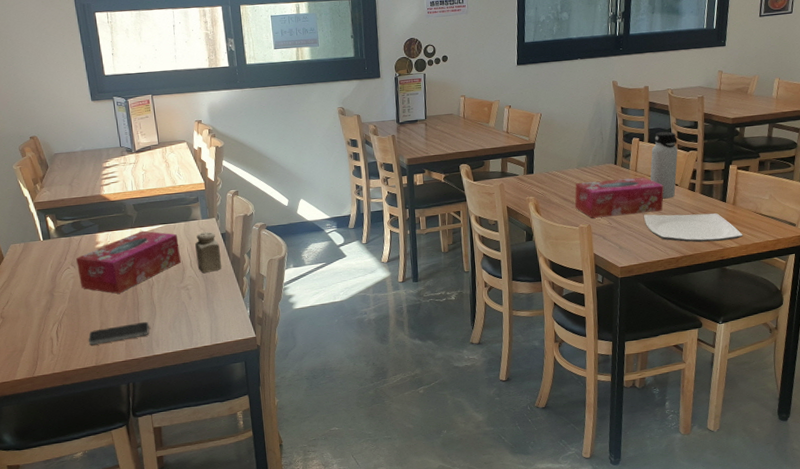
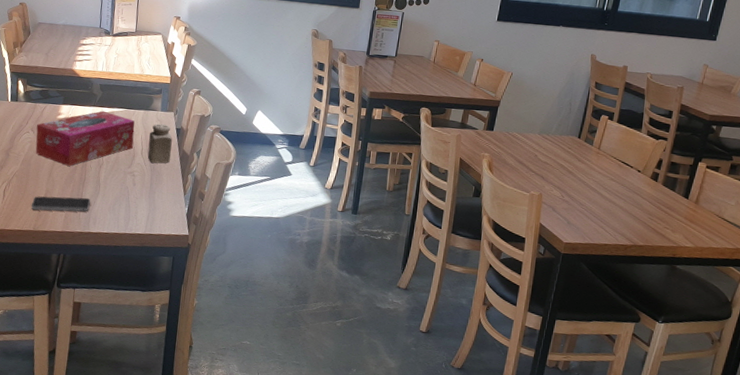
tissue box: present [574,176,664,218] -> none [529,149,626,194]
plate: present [643,213,743,243] -> none [598,194,701,239]
water bottle: present [650,131,678,199] -> none [612,114,648,184]

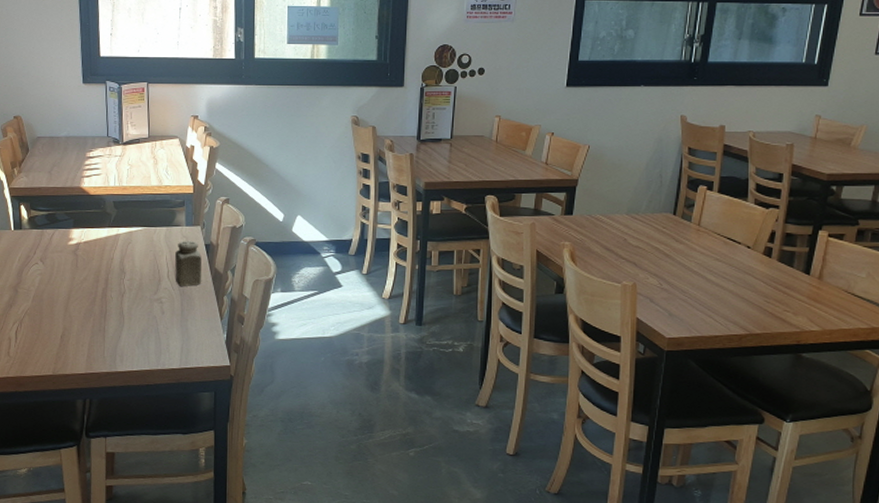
smartphone: present [31,196,90,212] -> none [48,332,114,351]
tissue box: present [35,110,135,166] -> none [46,231,158,298]

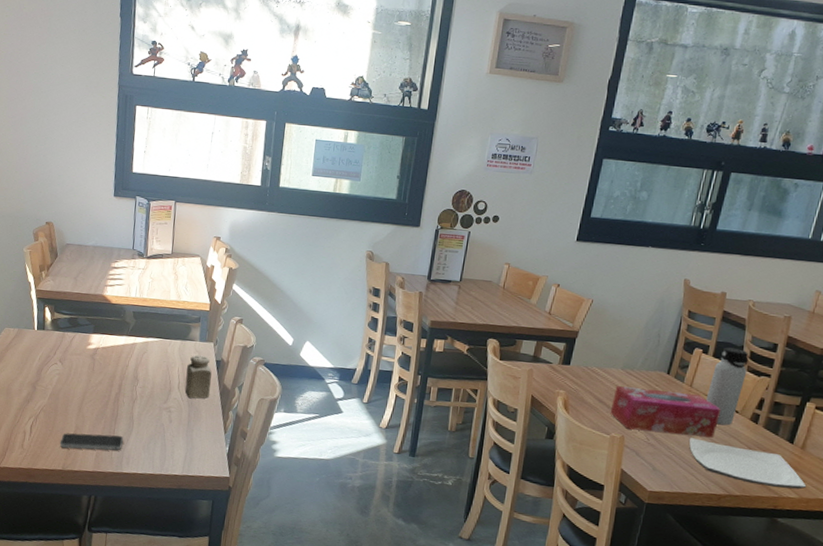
smartphone: none [48,332,114,351] -> present [59,433,123,450]
tissue box: none [619,232,732,277] -> present [610,386,721,438]
plate: none [703,278,828,321] -> present [689,438,807,490]
water bottle: none [715,182,755,263] -> present [705,347,749,426]

